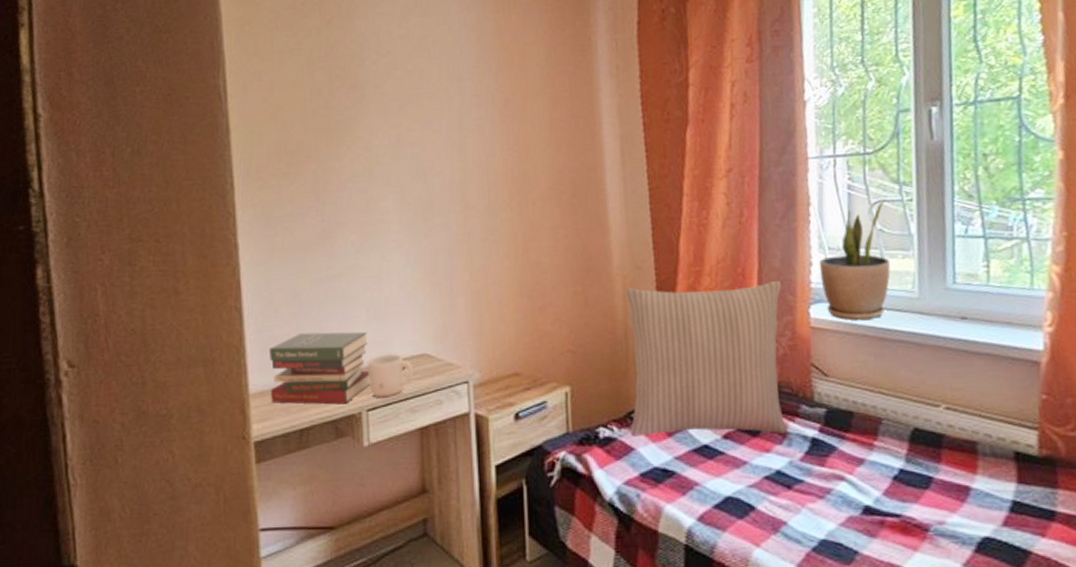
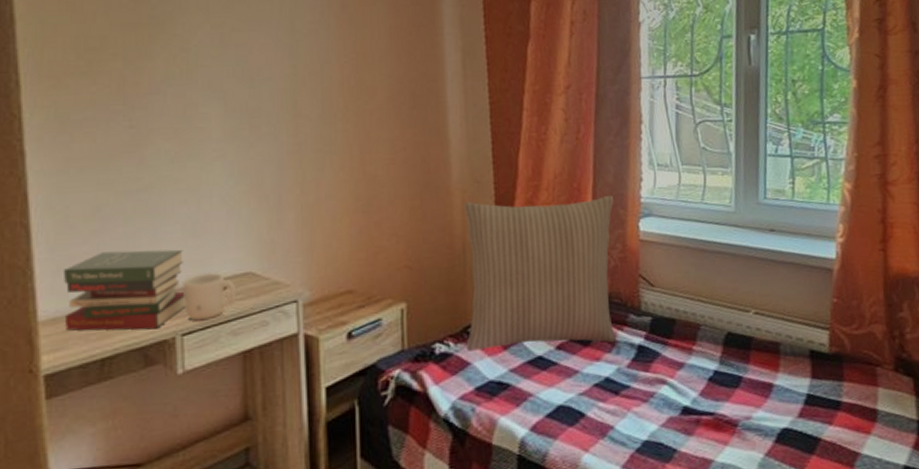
potted plant: present [818,199,891,321] -> none [648,119,712,234]

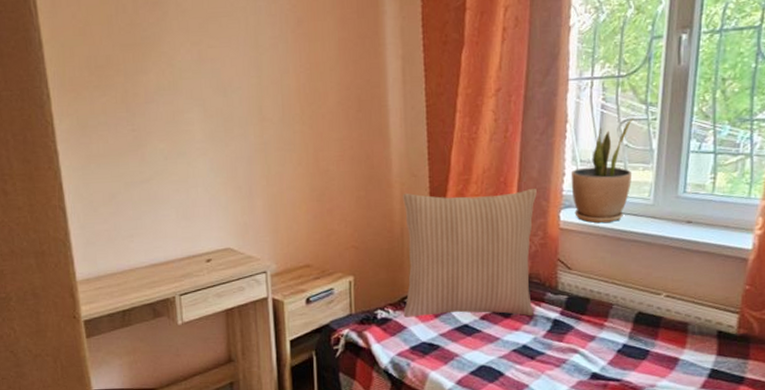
books: present [64,249,187,331] -> none [92,228,183,290]
mug: present [182,272,237,321] -> none [178,247,220,285]
potted plant: none [648,119,712,234] -> present [570,118,635,224]

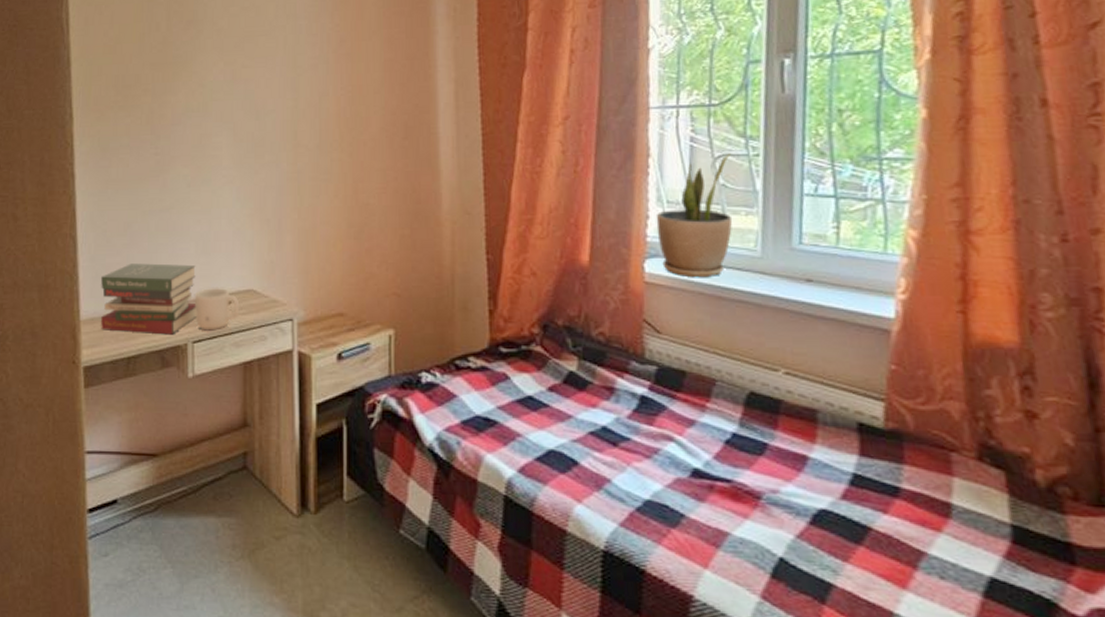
books: none [92,228,183,290] -> present [101,263,198,335]
mug: none [178,247,220,285] -> present [194,287,240,331]
pillow: present [403,189,537,318] -> none [453,233,615,389]

